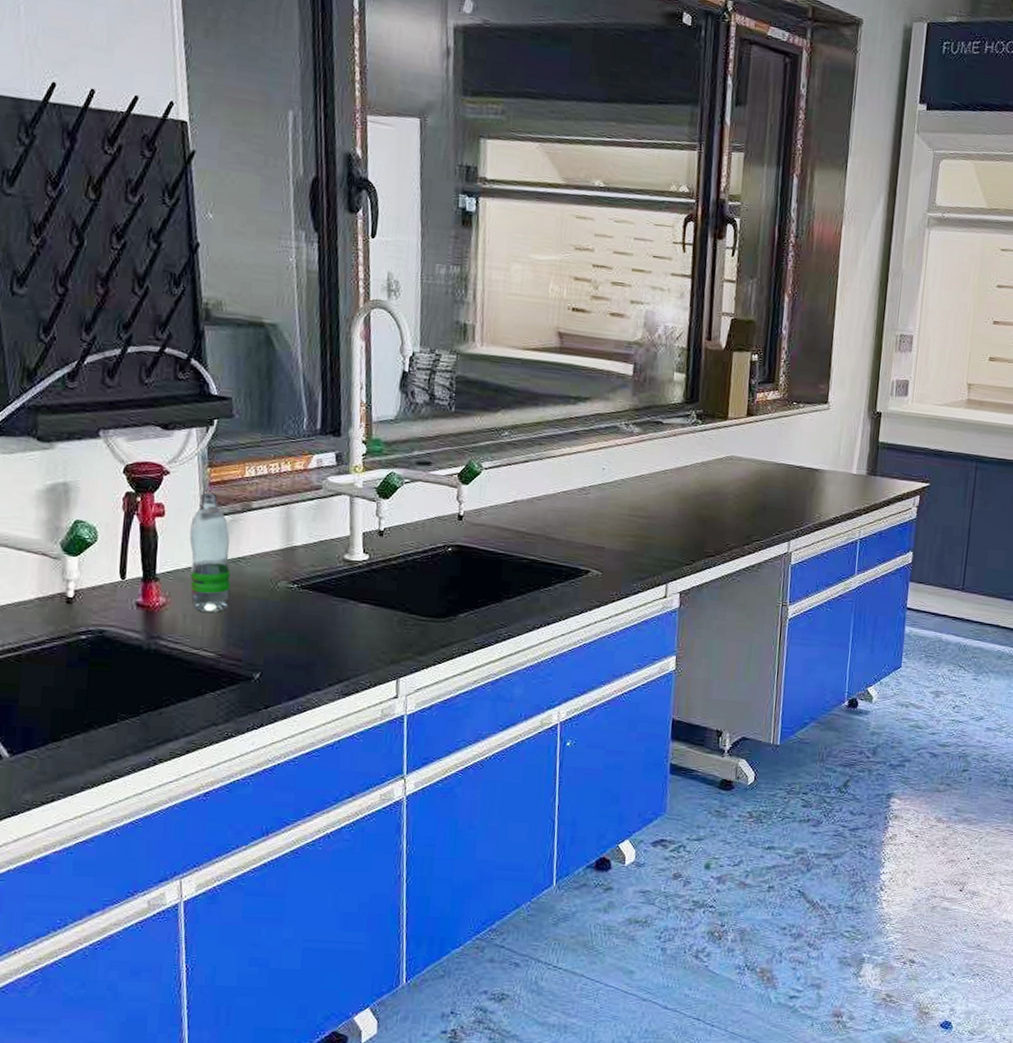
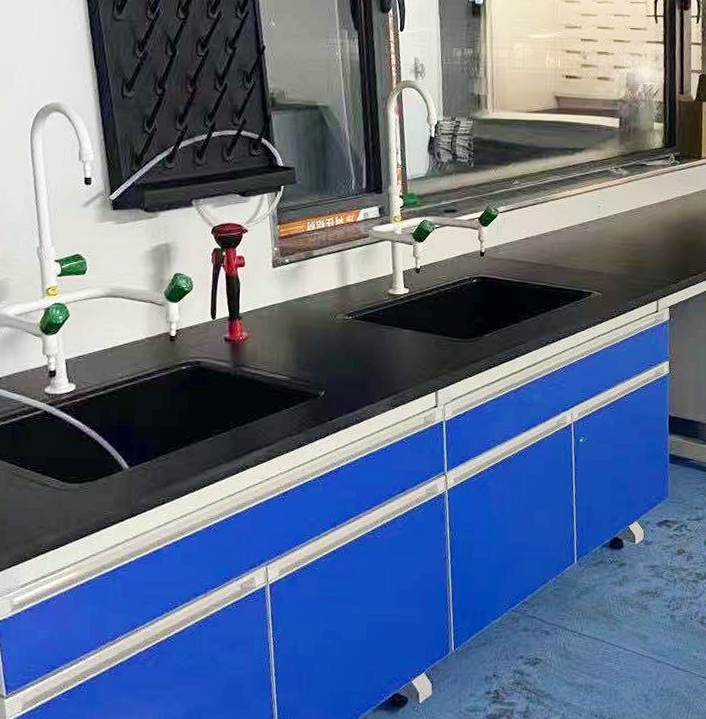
bottle: present [189,493,231,613] -> none [265,245,299,344]

